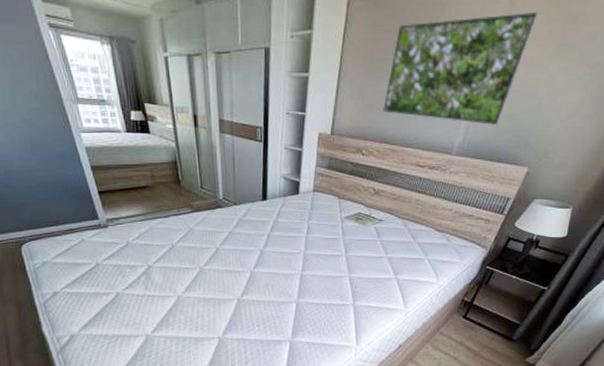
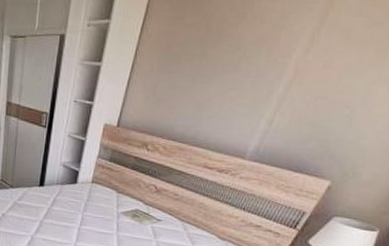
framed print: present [383,13,538,126] -> none [175,14,360,132]

